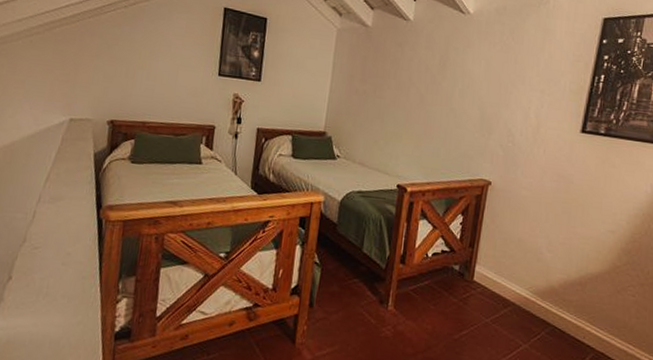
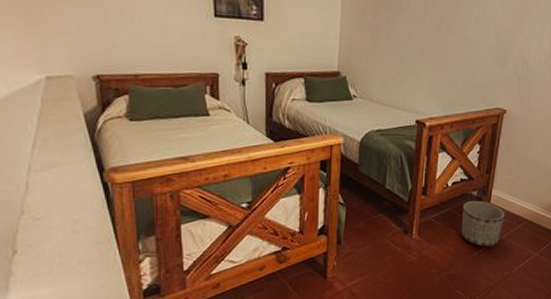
planter: none [441,275,490,331] -> present [461,200,505,247]

